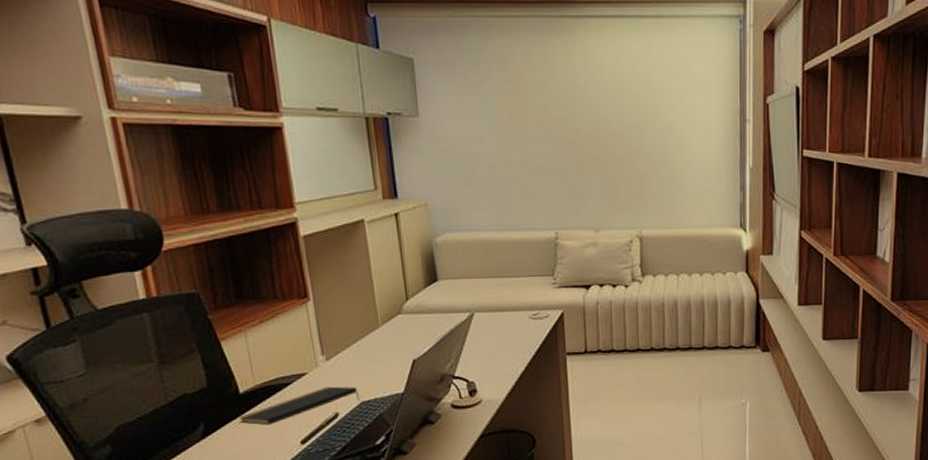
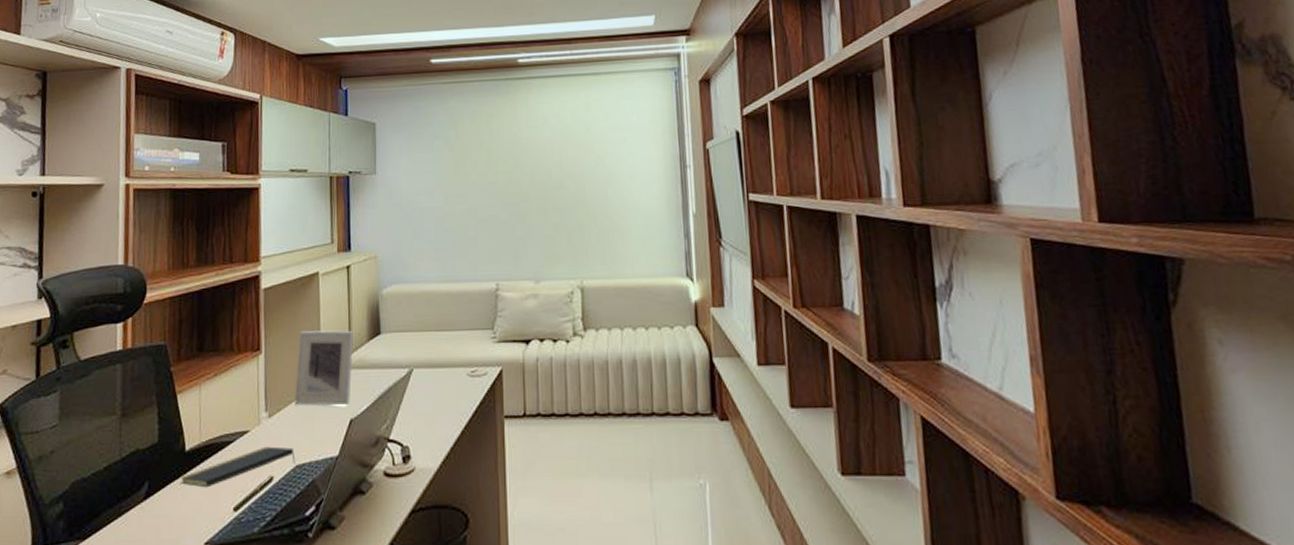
picture frame: none [349,277,411,349] -> present [294,330,354,406]

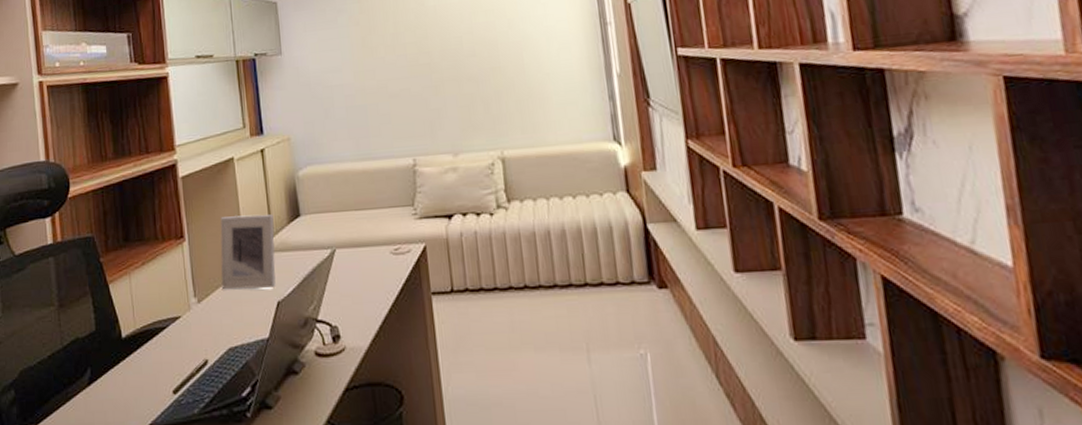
notepad: present [181,446,296,488] -> none [121,330,228,373]

